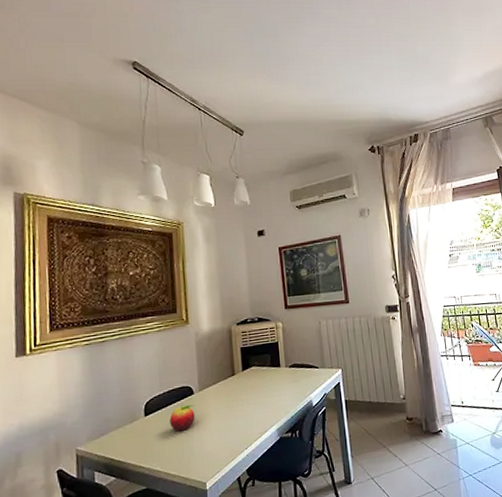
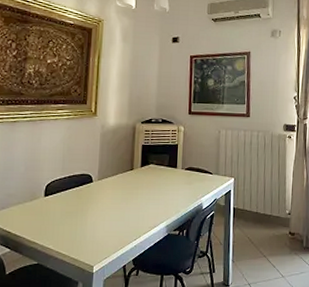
fruit: present [170,404,195,432] -> none [67,191,92,215]

